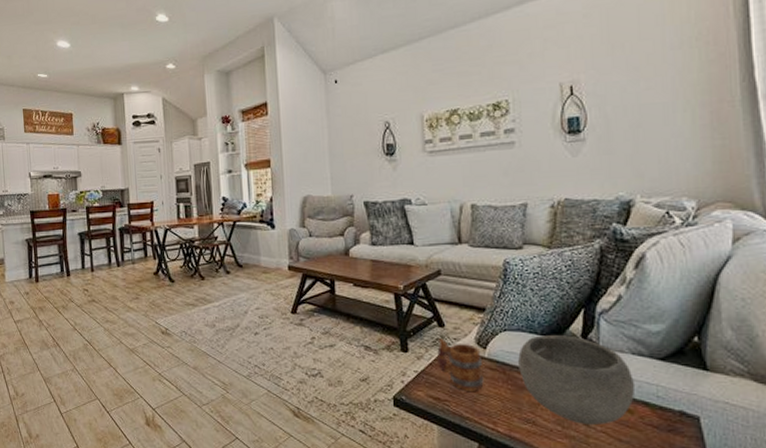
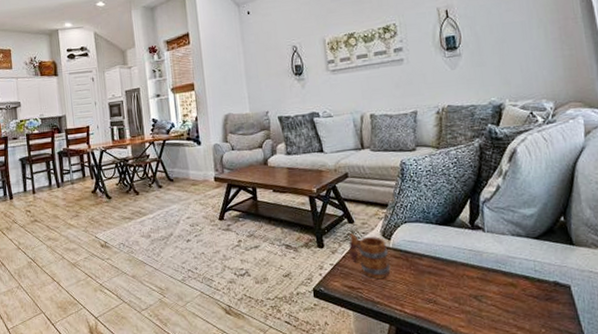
bowl: present [518,335,634,425] -> none [418,223,516,300]

